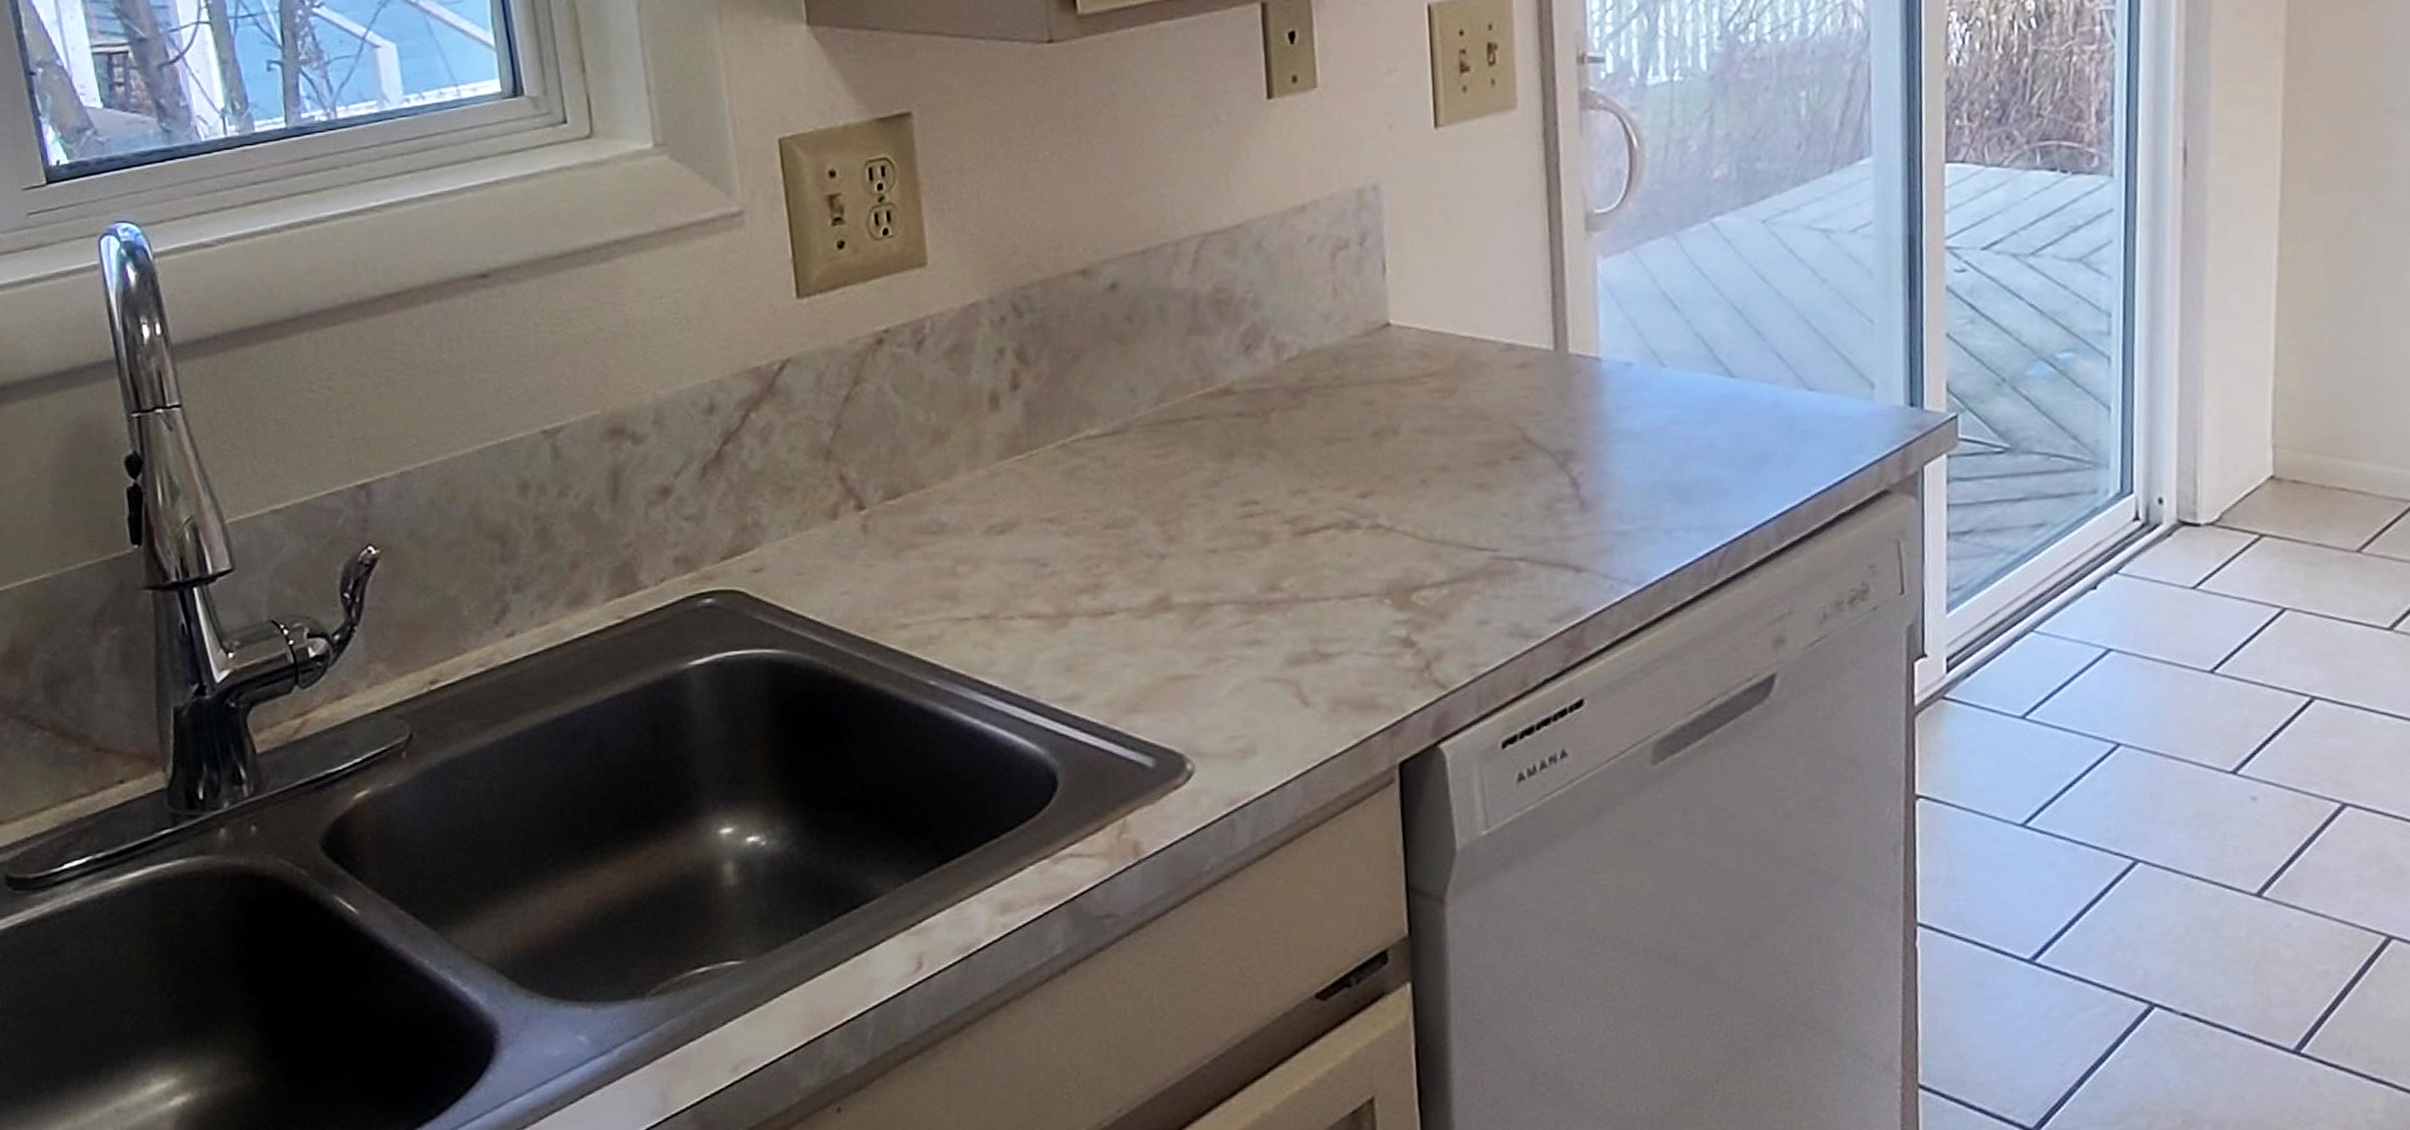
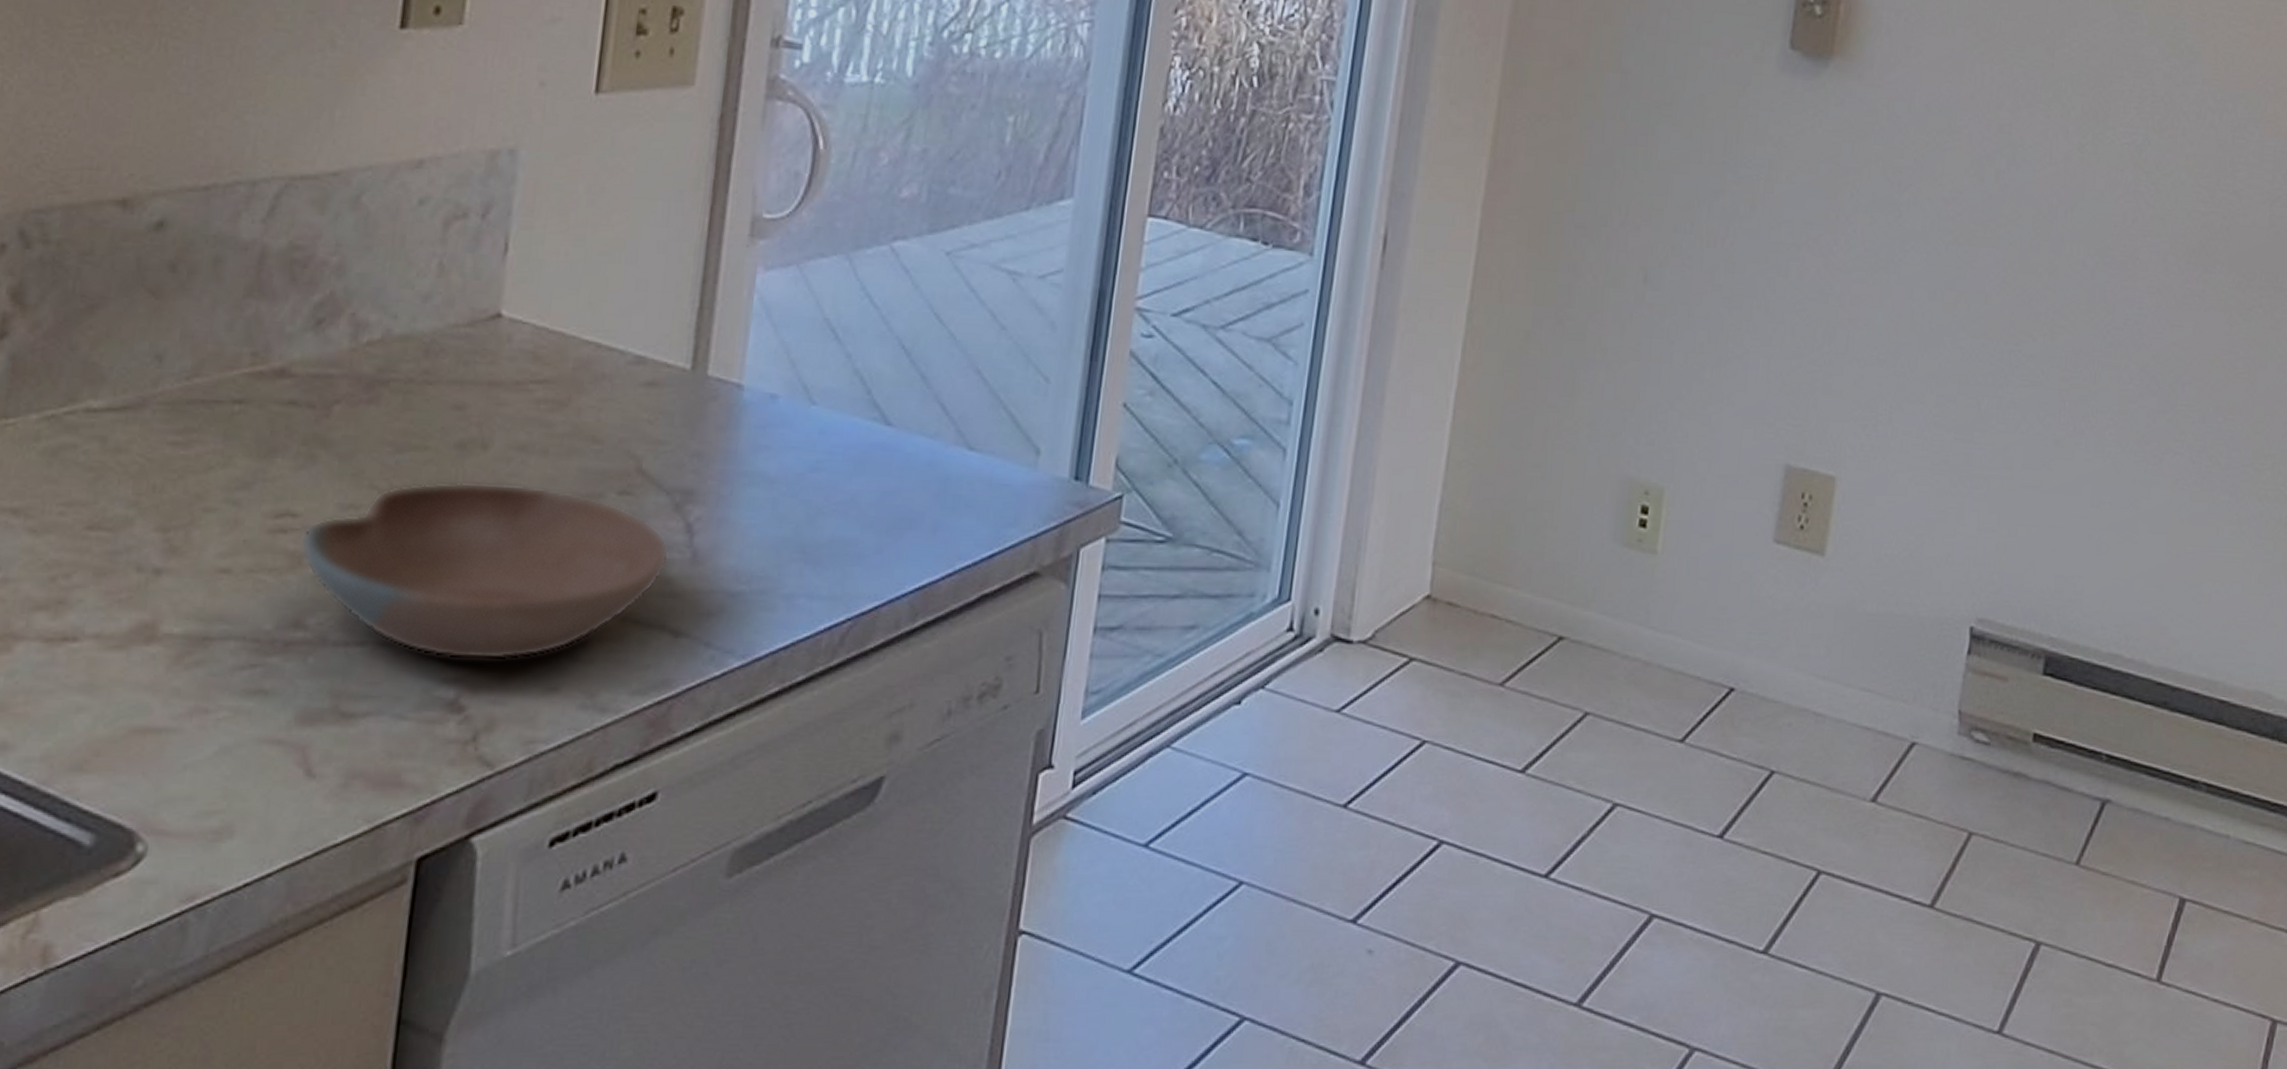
bowl: none [1264,460,1562,605] -> present [300,481,670,661]

